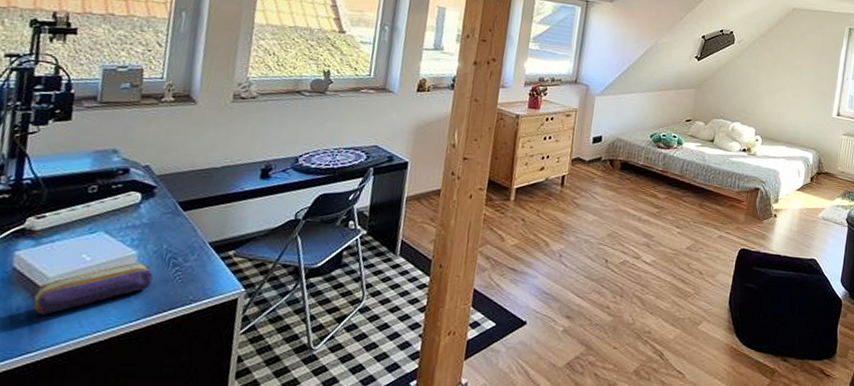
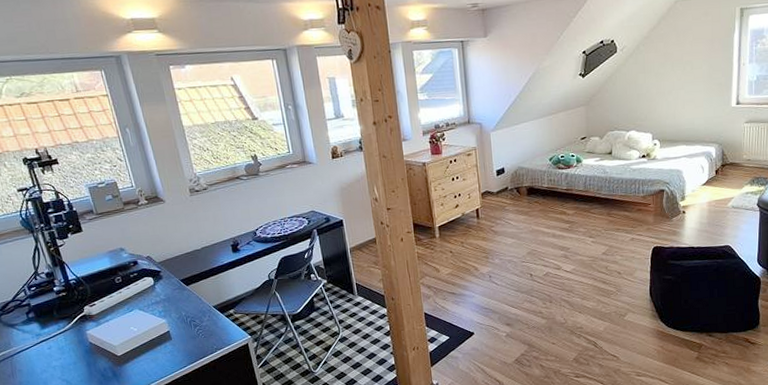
pencil case: present [33,262,154,315] -> none [111,327,185,371]

